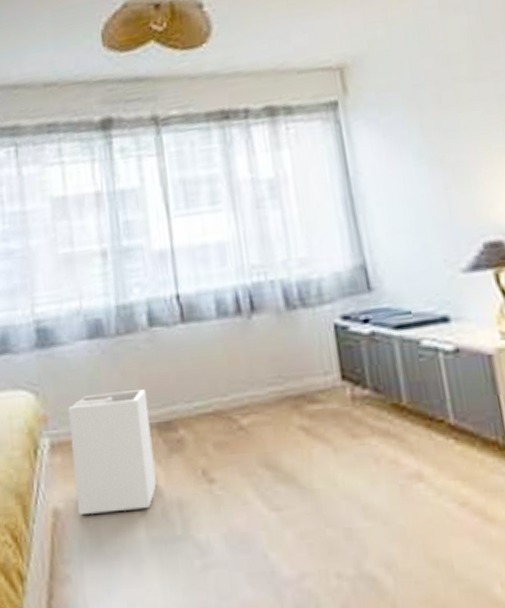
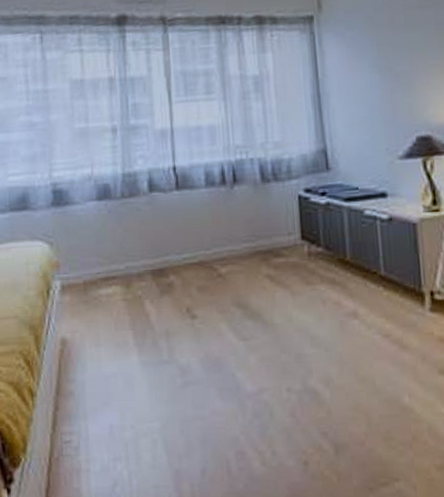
laundry hamper: present [68,389,157,514] -> none [77,243,149,343]

